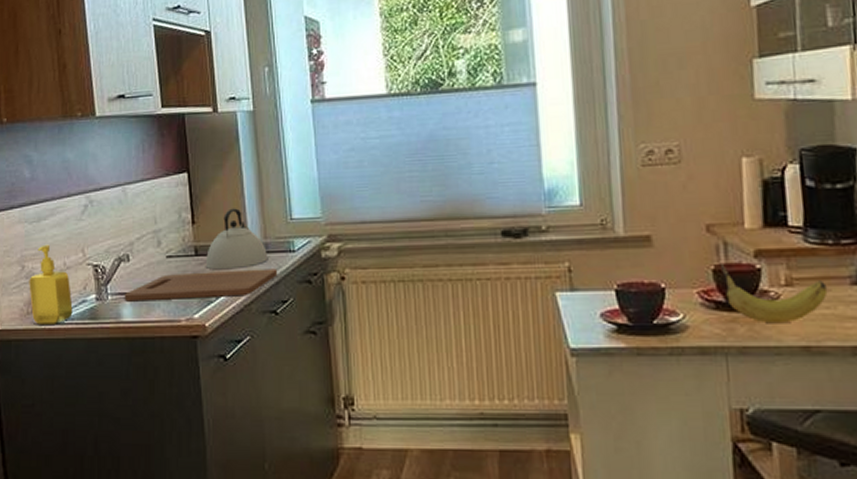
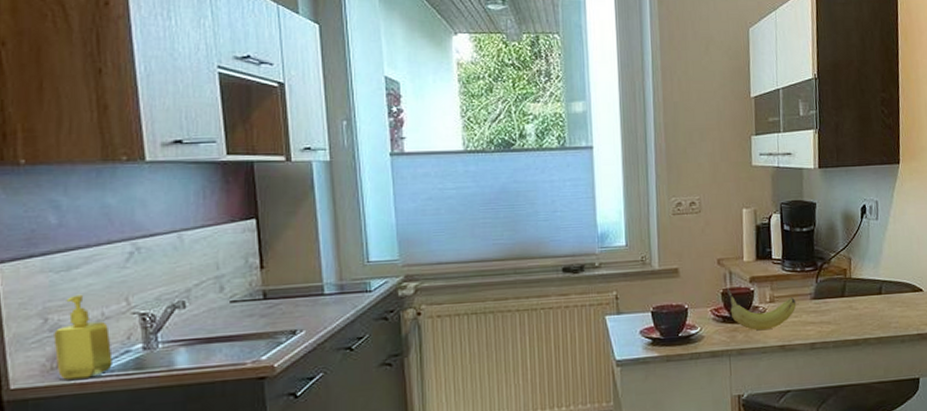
cutting board: present [124,268,278,302] -> none [178,308,353,349]
kettle: present [206,208,269,270] -> none [276,253,344,313]

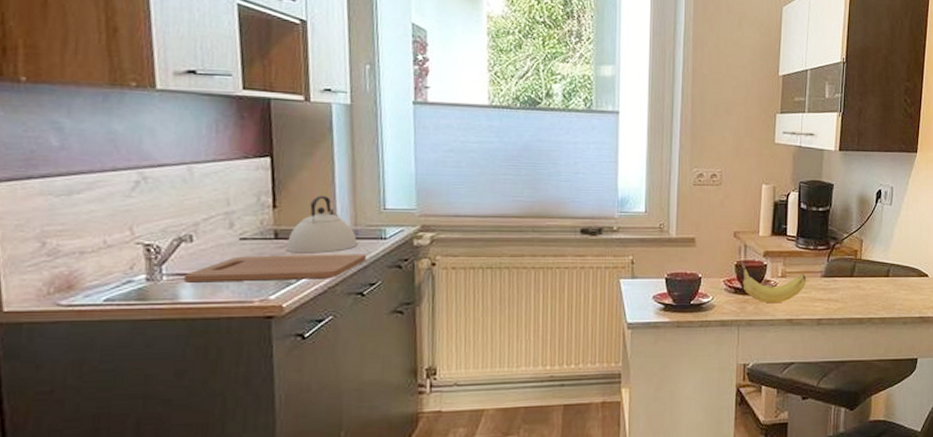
soap dispenser: present [54,294,113,380] -> none [51,220,114,306]
cutting board: none [178,308,353,349] -> present [183,254,367,283]
kettle: none [276,253,344,313] -> present [287,195,358,254]

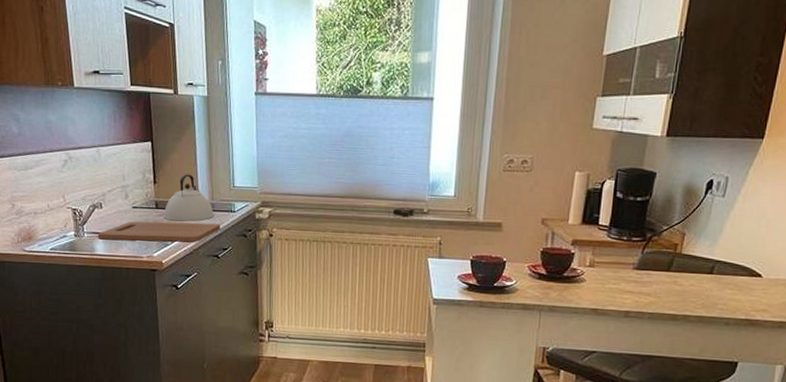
fruit: present [740,260,807,304] -> none [546,246,617,293]

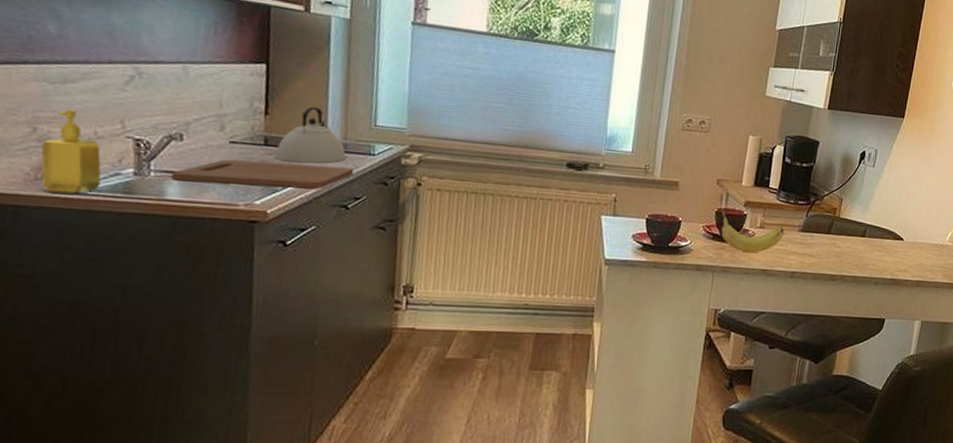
soap dispenser: none [19,189,55,252] -> present [41,109,101,194]
fruit: none [546,246,617,293] -> present [721,207,785,253]

